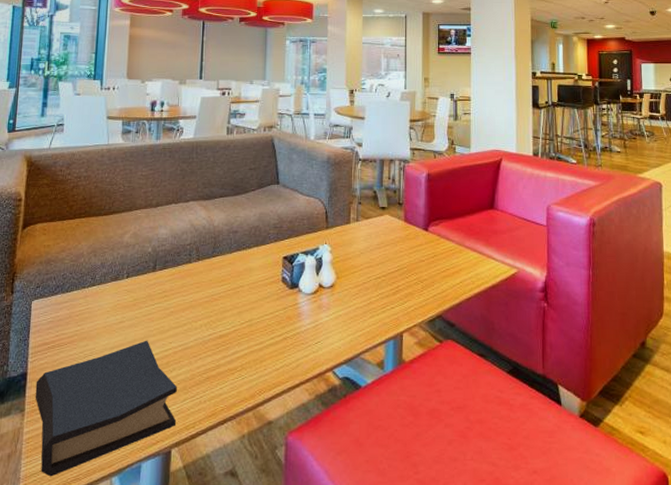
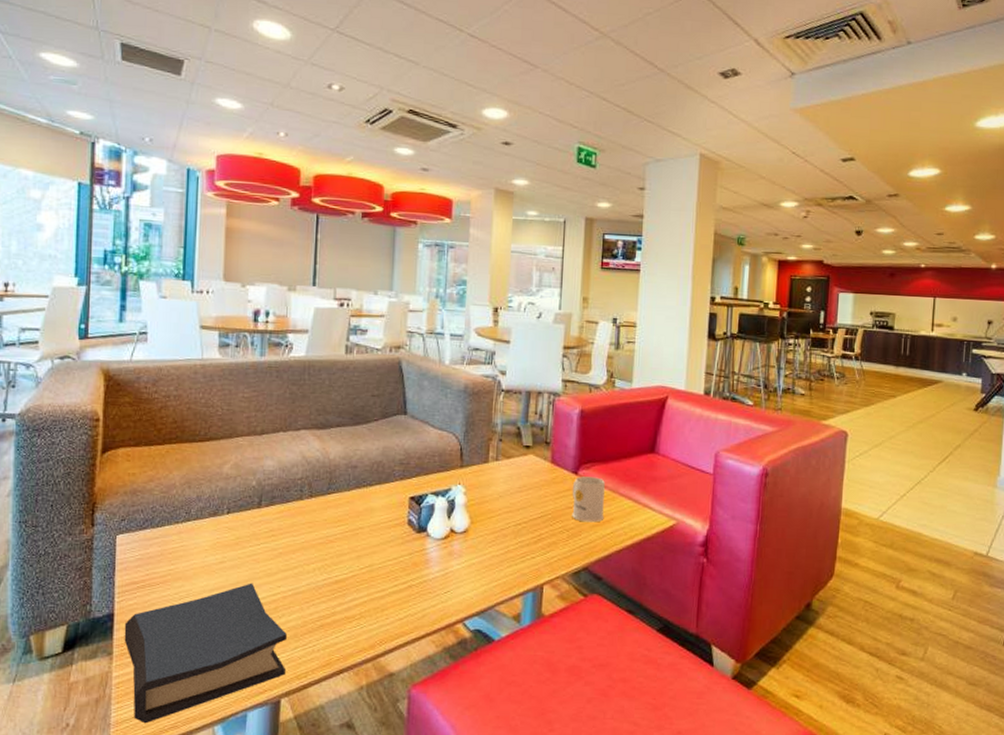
mug: none [424,232,454,274] -> present [572,476,605,523]

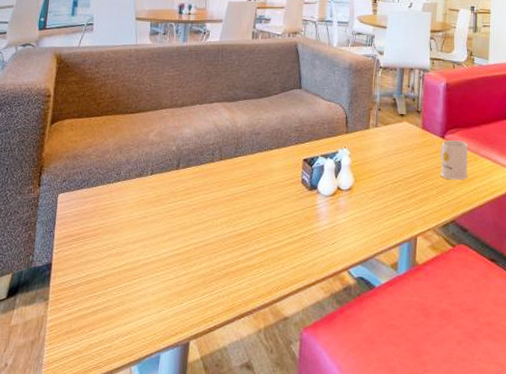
hardback book: present [124,583,287,724] -> none [59,235,197,364]

